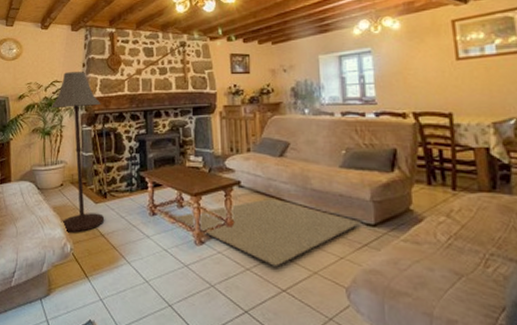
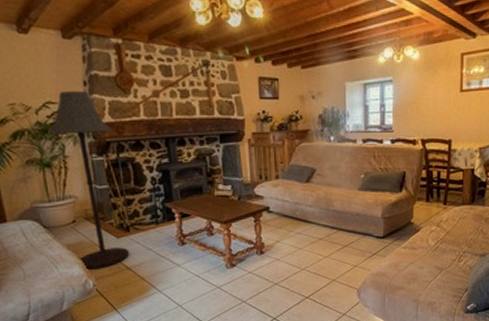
rug: present [174,197,361,266] -> none [204,220,373,279]

